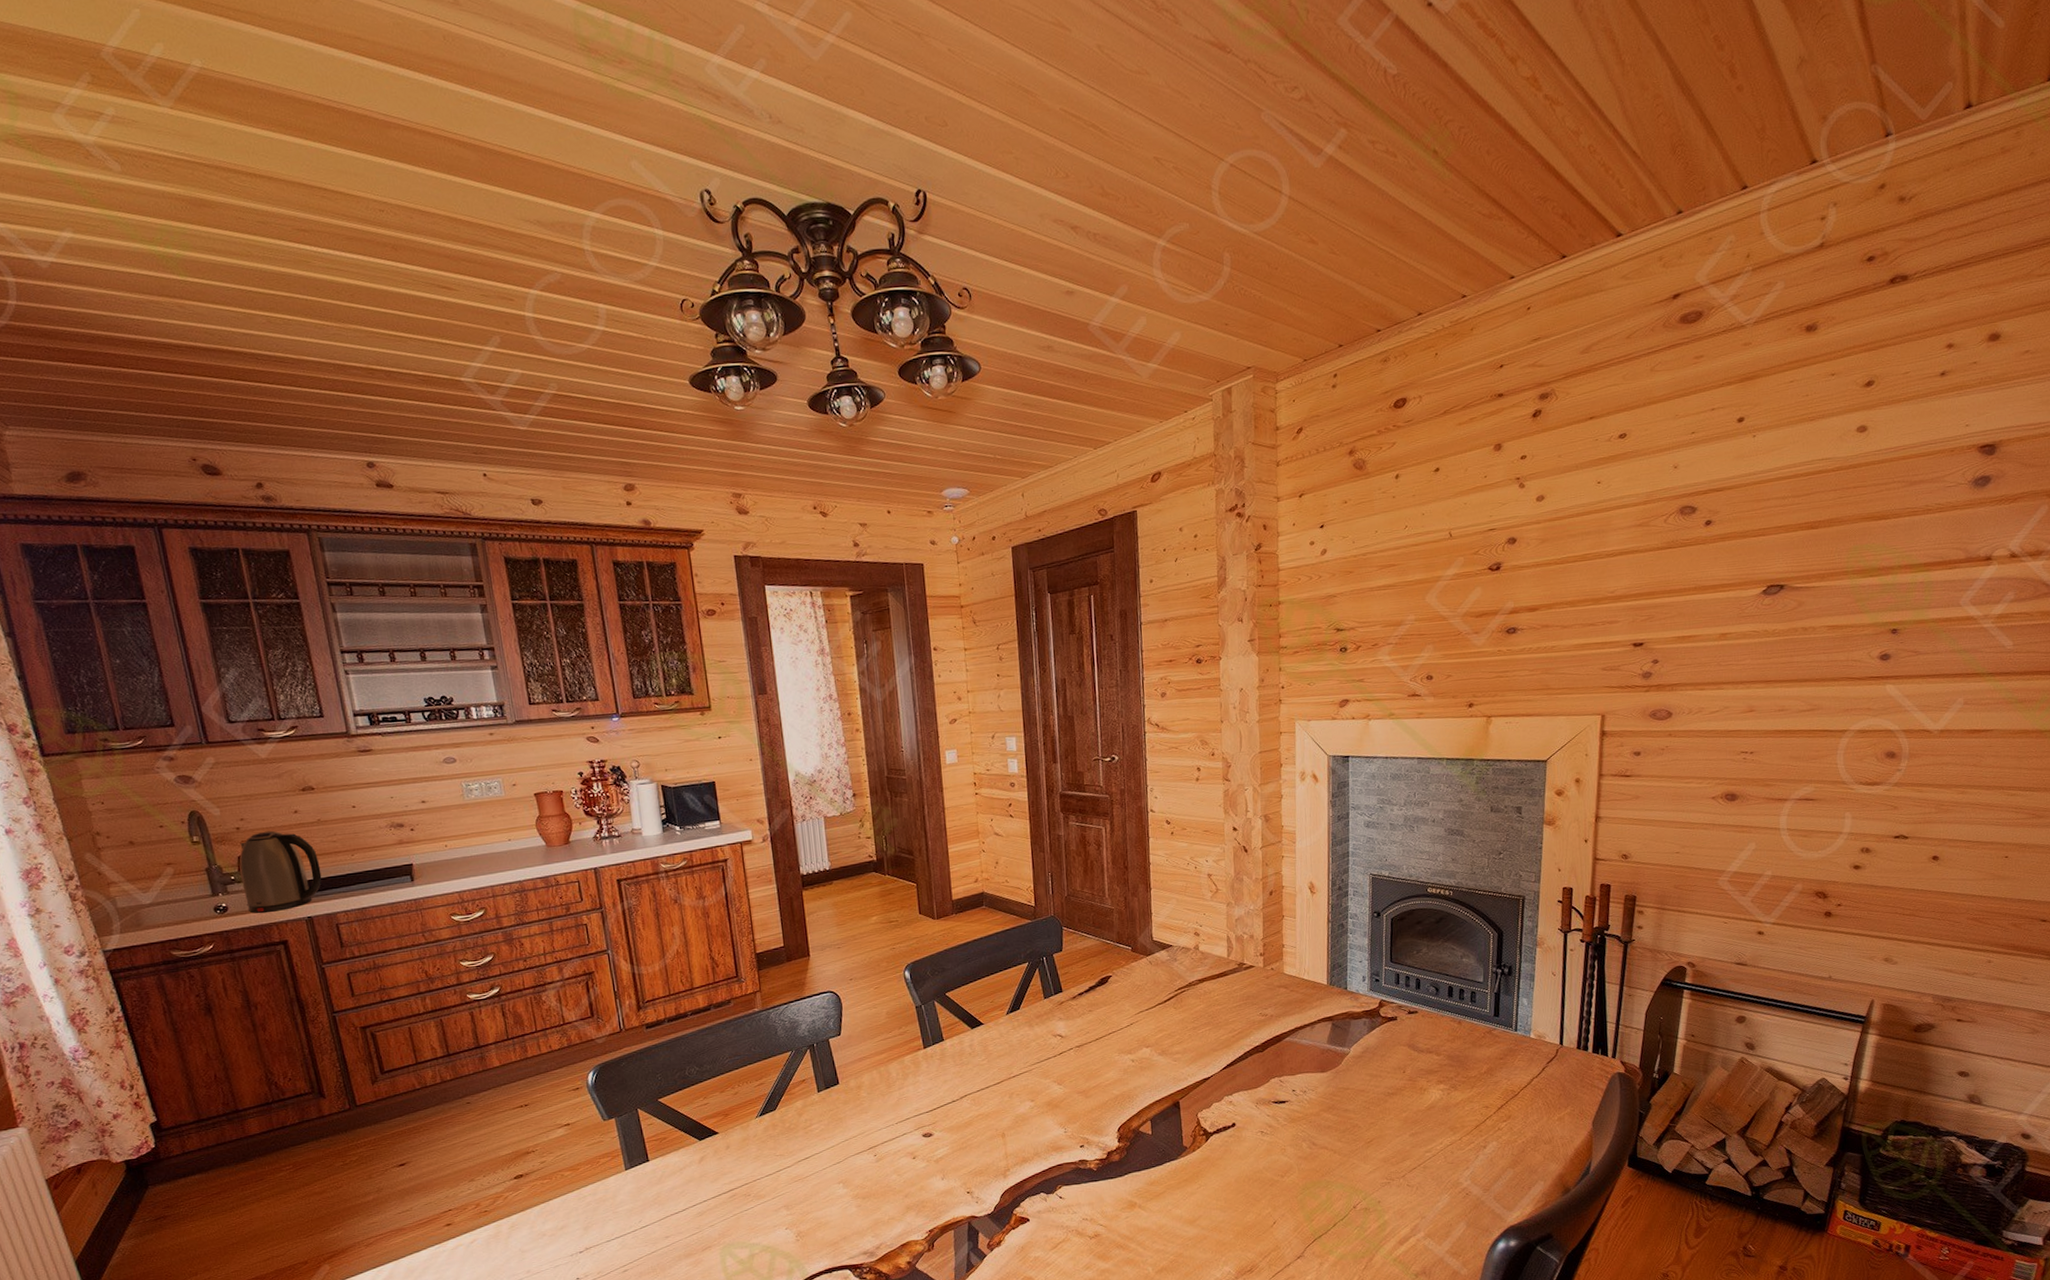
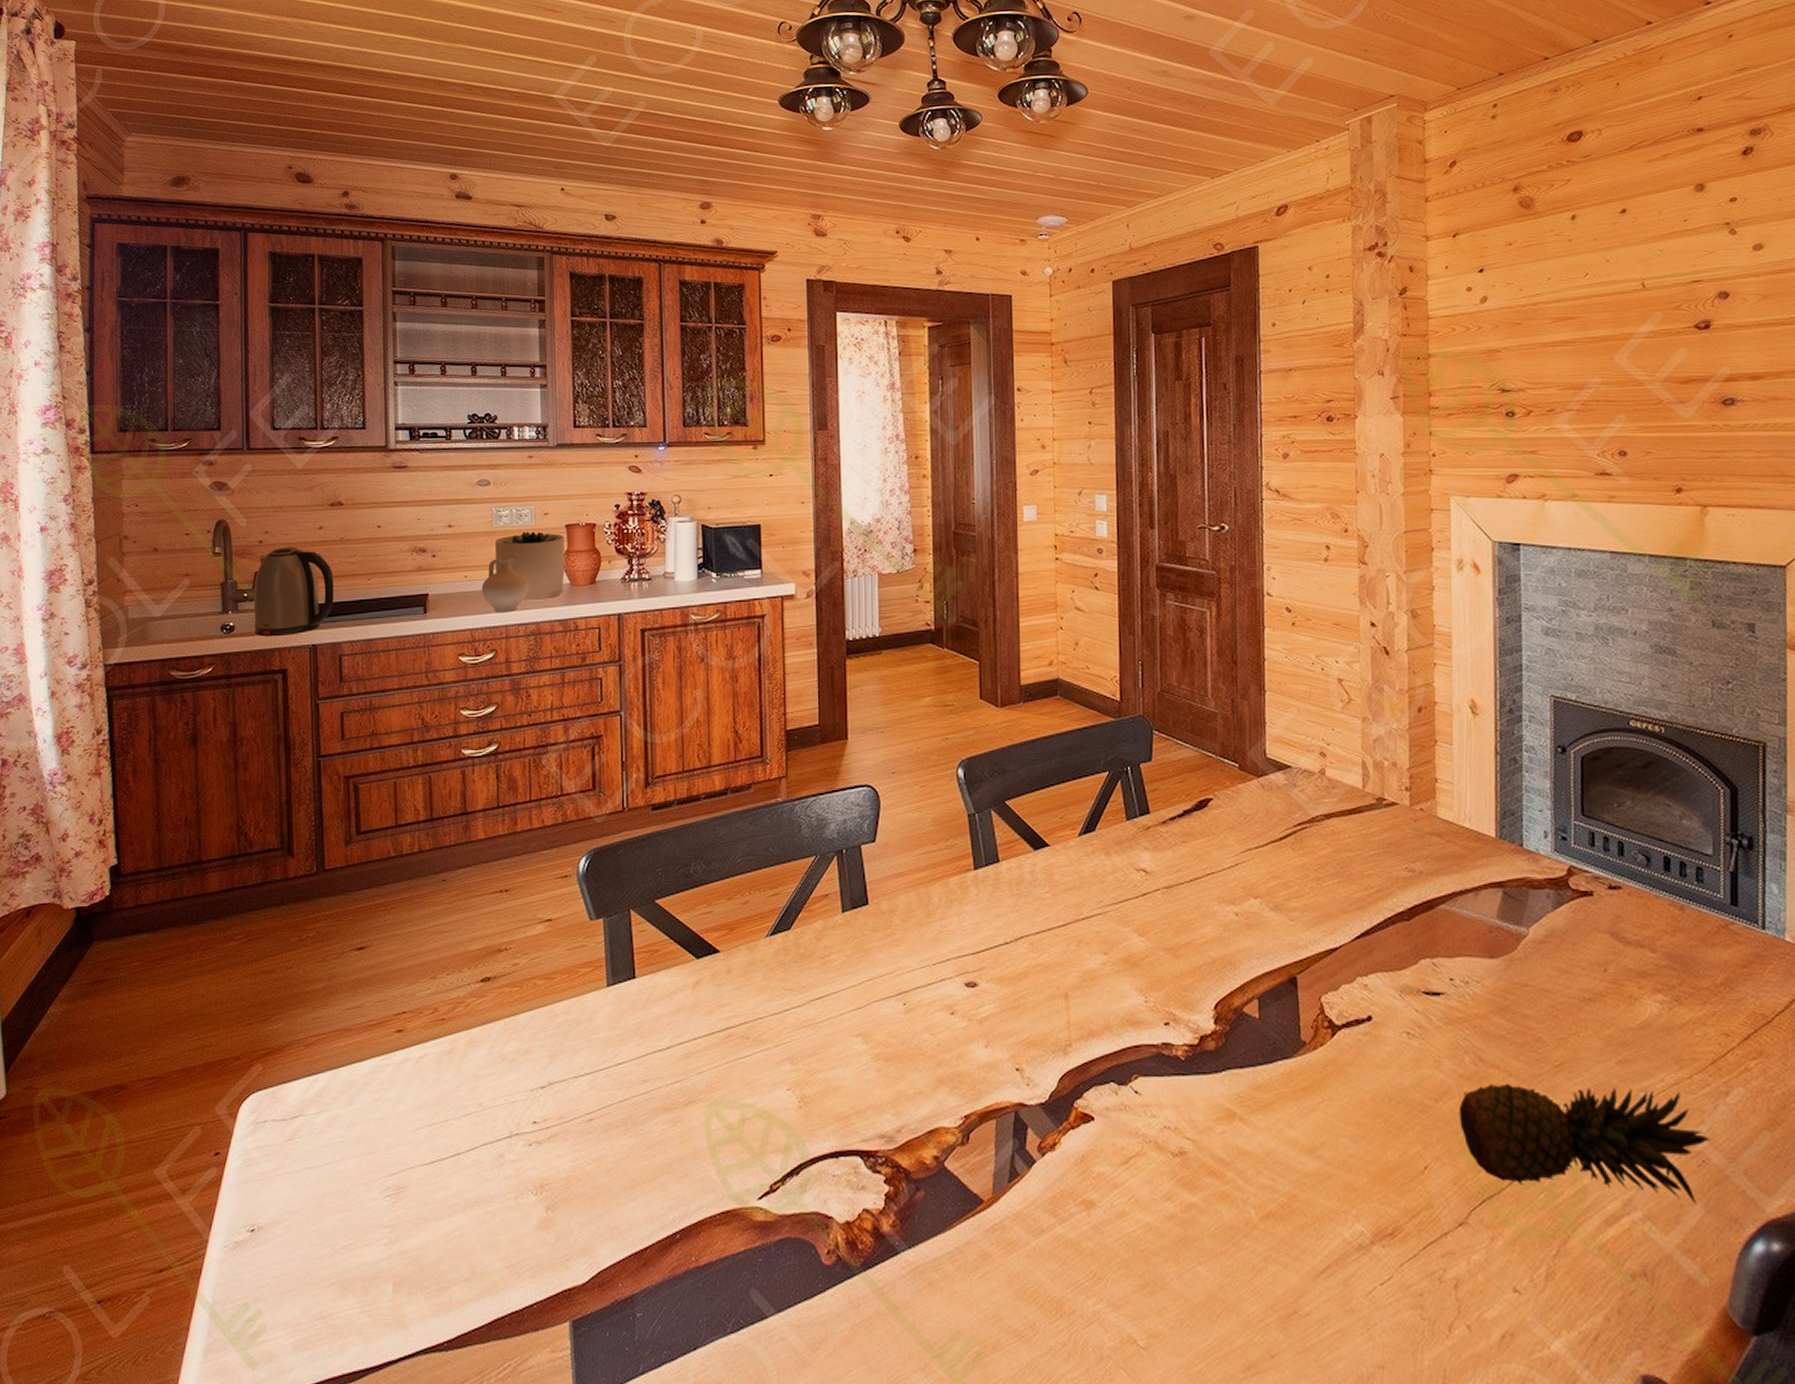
ceramic jug: none [462,826,509,876] -> present [481,558,530,613]
planter: none [469,801,541,864] -> present [495,531,565,601]
fruit: none [1298,1149,1473,1226] -> present [1459,1083,1712,1205]

